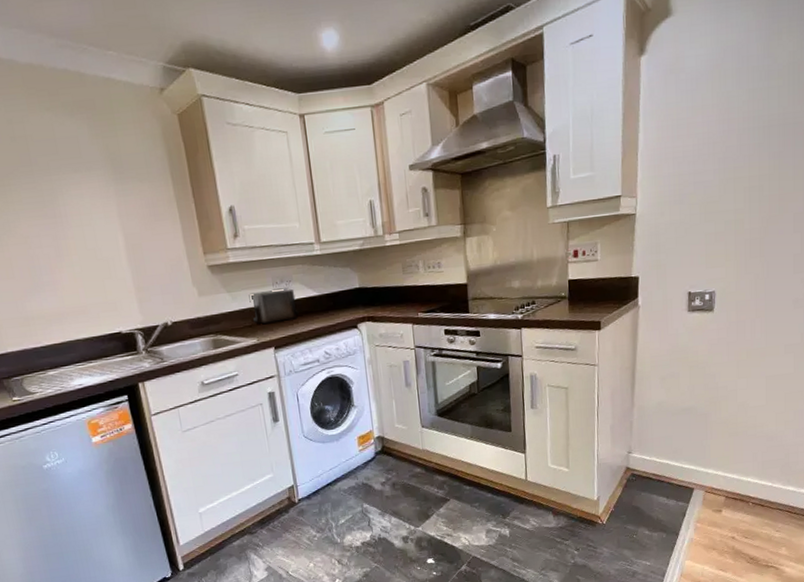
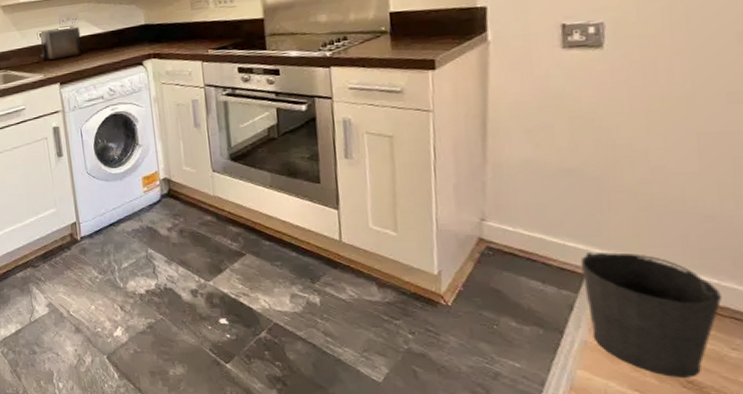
bucket: none [691,469,774,557] -> present [580,252,723,378]

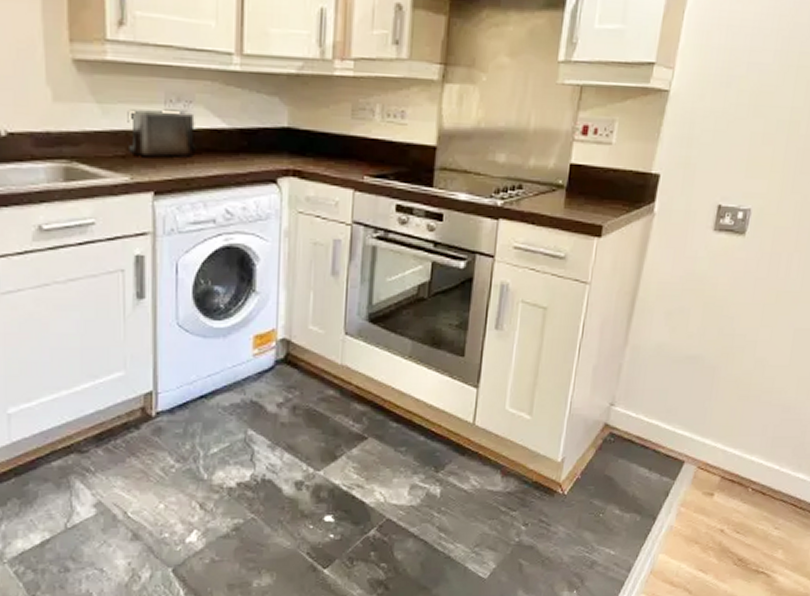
bucket: present [580,252,723,378] -> none [678,440,779,556]

